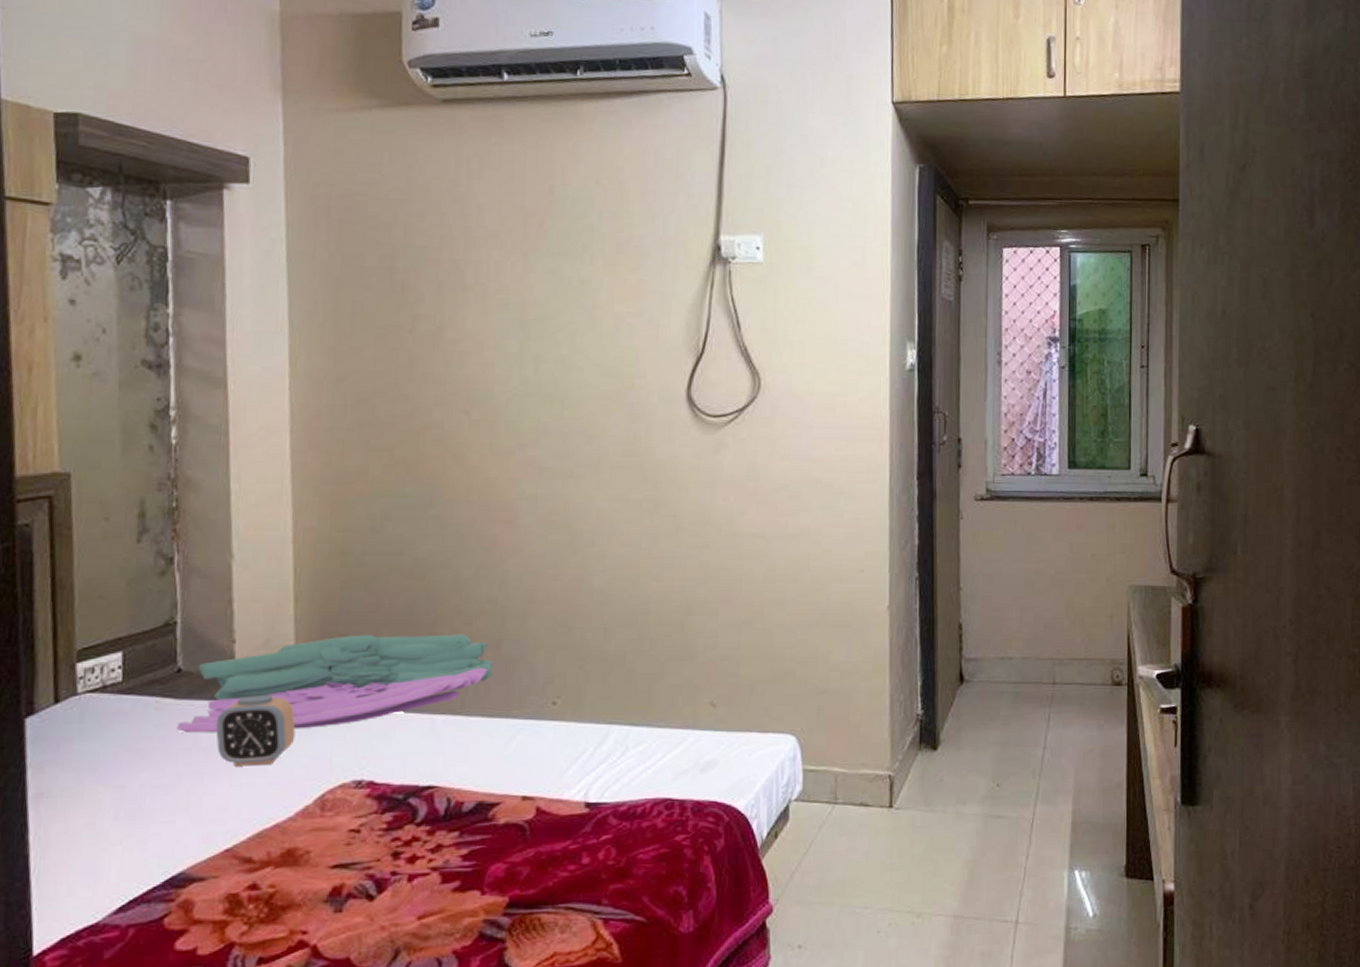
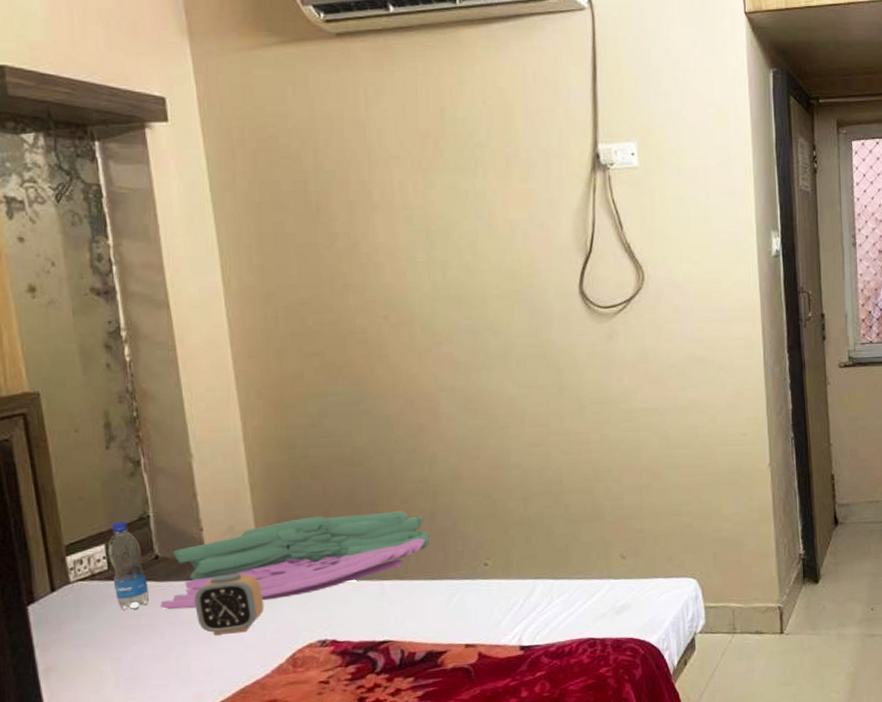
bottle: none [124,626,166,730] -> present [107,521,150,610]

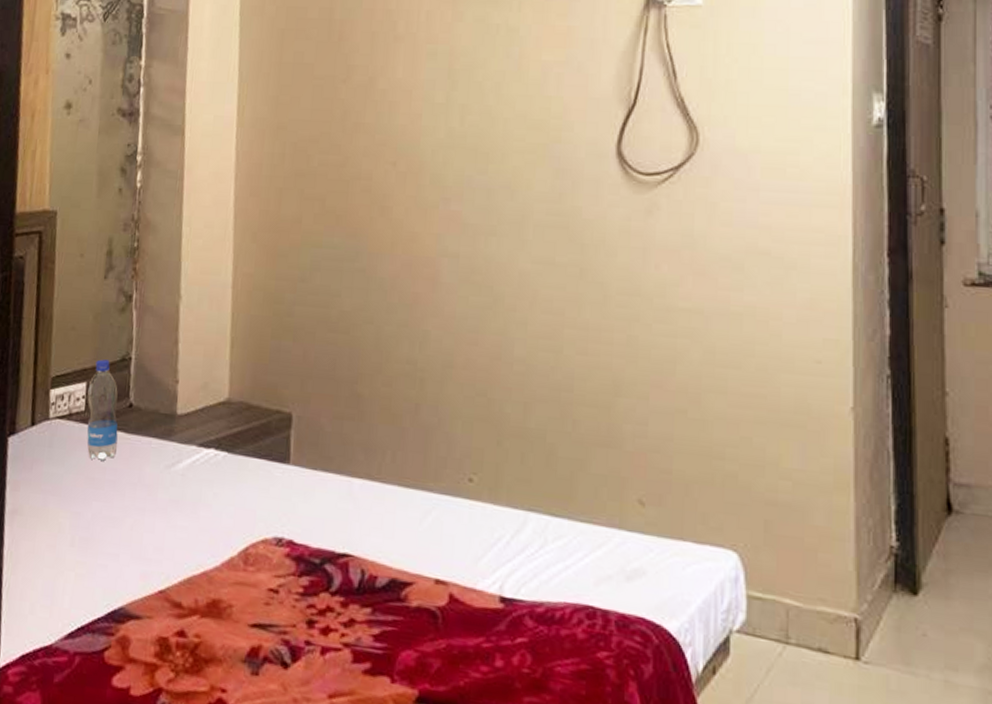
towel: present [160,511,431,609] -> none [126,385,412,477]
alarm clock: present [194,573,264,635] -> none [157,437,226,509]

